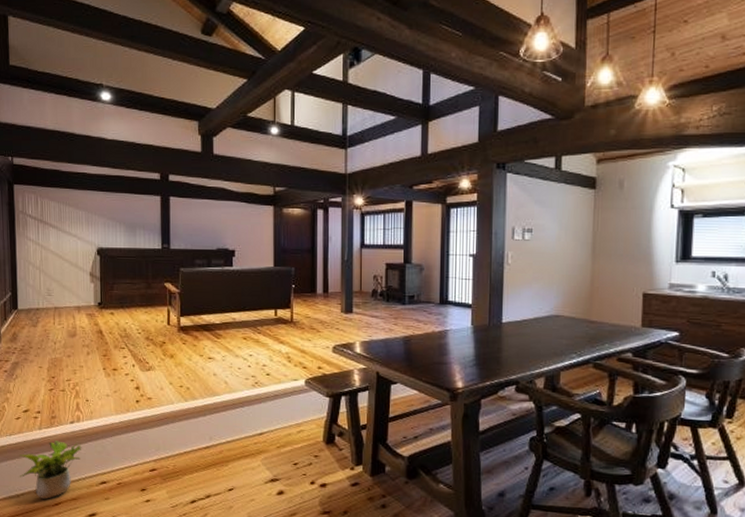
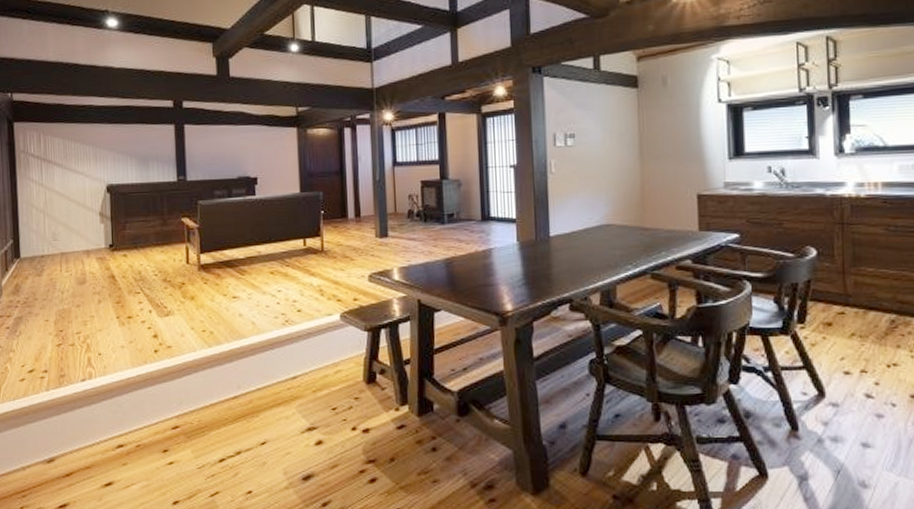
potted plant: present [19,440,82,499] -> none [24,402,95,470]

